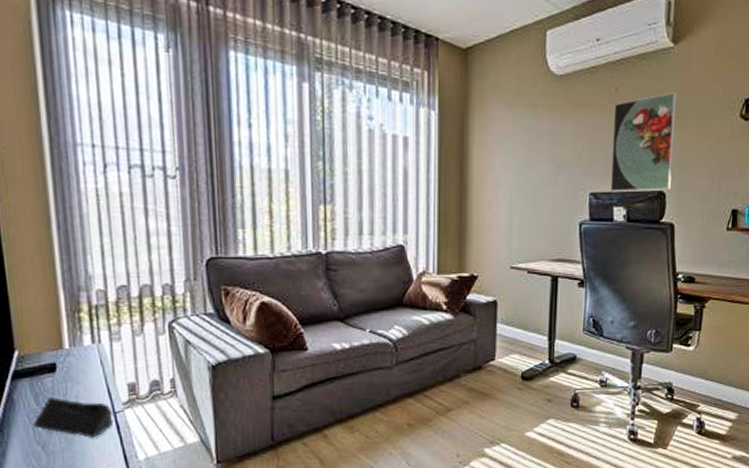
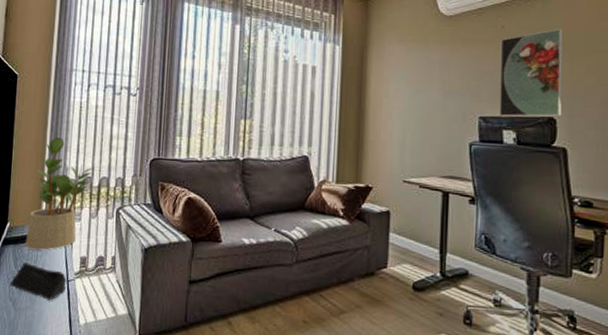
potted plant: none [45,237,129,381] -> present [25,137,94,250]

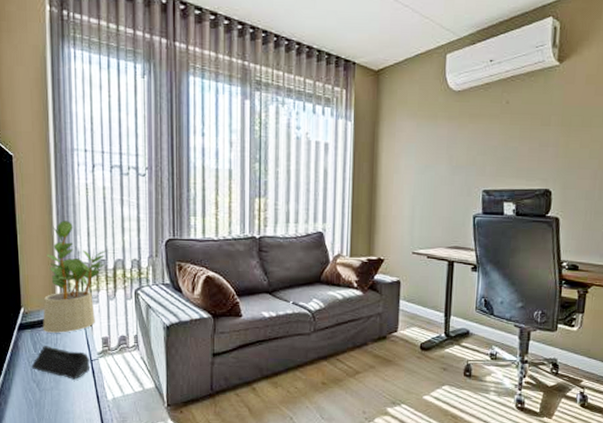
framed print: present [499,29,563,117] -> none [501,104,563,190]

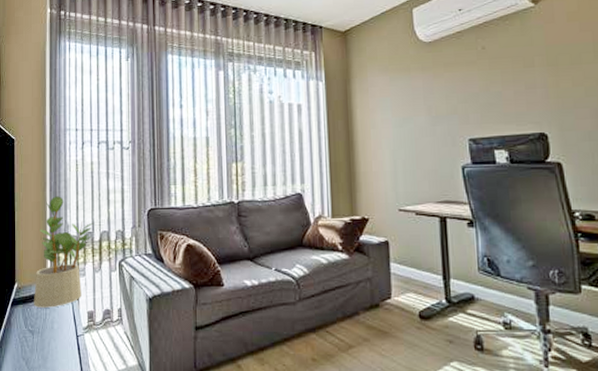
speaker: present [31,346,90,380] -> none [22,321,76,357]

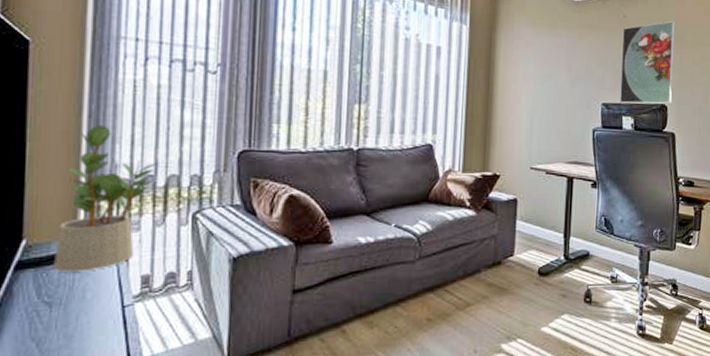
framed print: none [482,44,553,137] -> present [620,21,676,104]

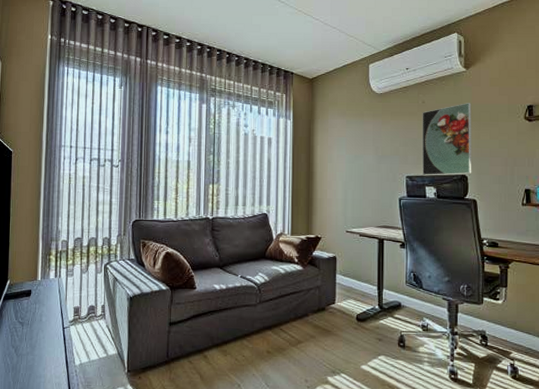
potted plant: present [54,125,157,272] -> none [24,205,83,303]

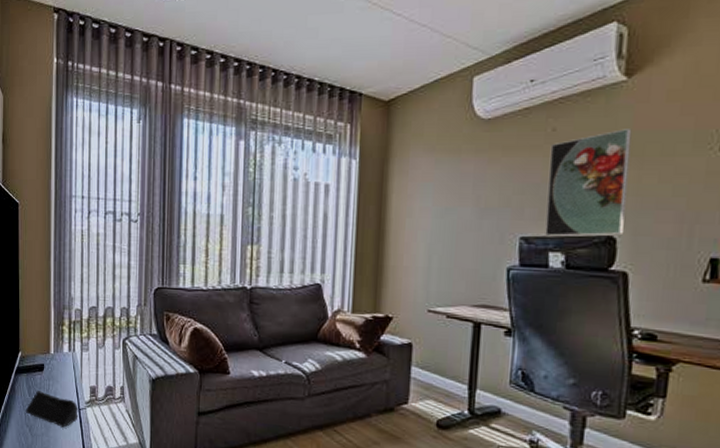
speaker: none [12,314,63,346] -> present [25,390,78,428]

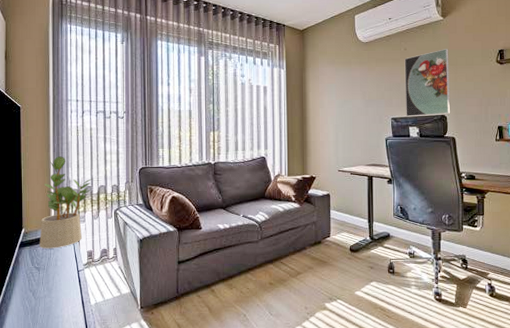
speaker: present [25,390,78,428] -> none [29,260,77,288]
potted plant: none [37,267,98,379] -> present [39,156,93,249]

